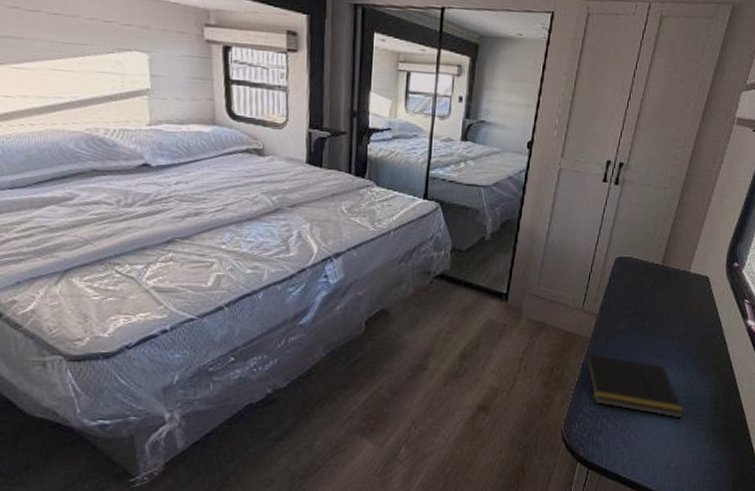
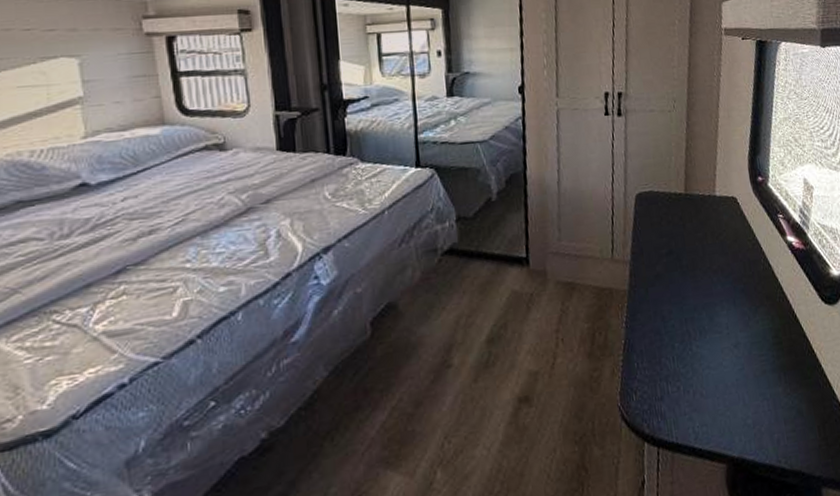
notepad: present [583,354,684,419] -> none [625,305,747,367]

